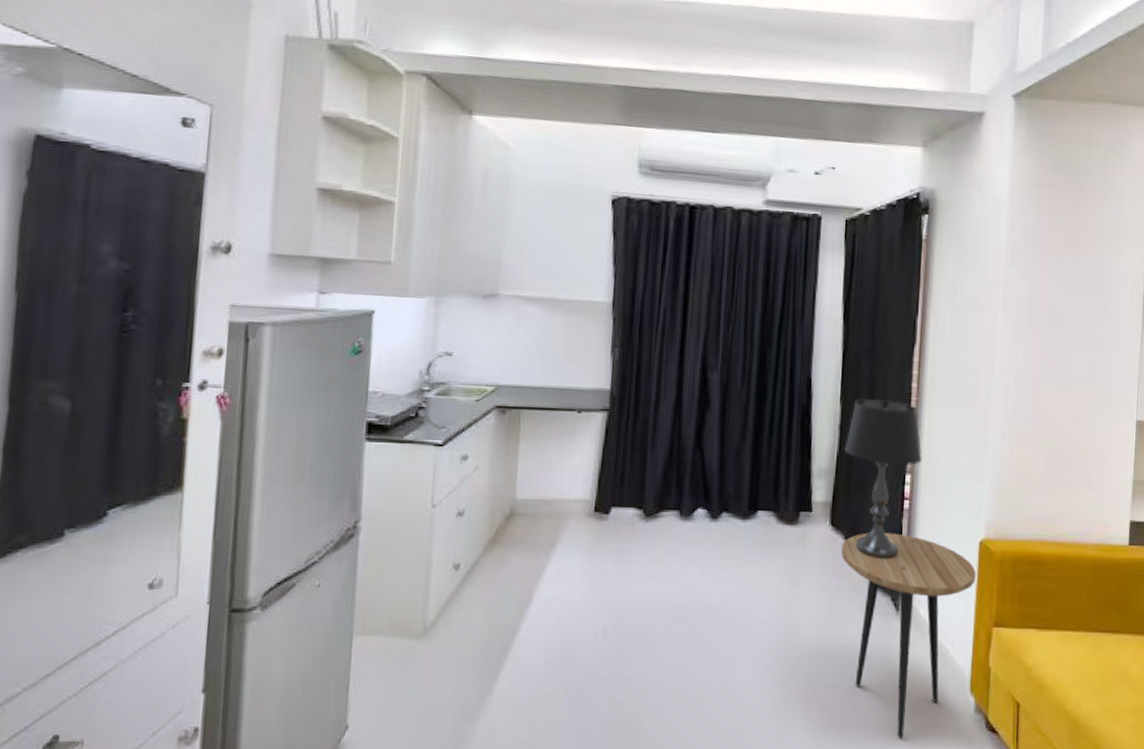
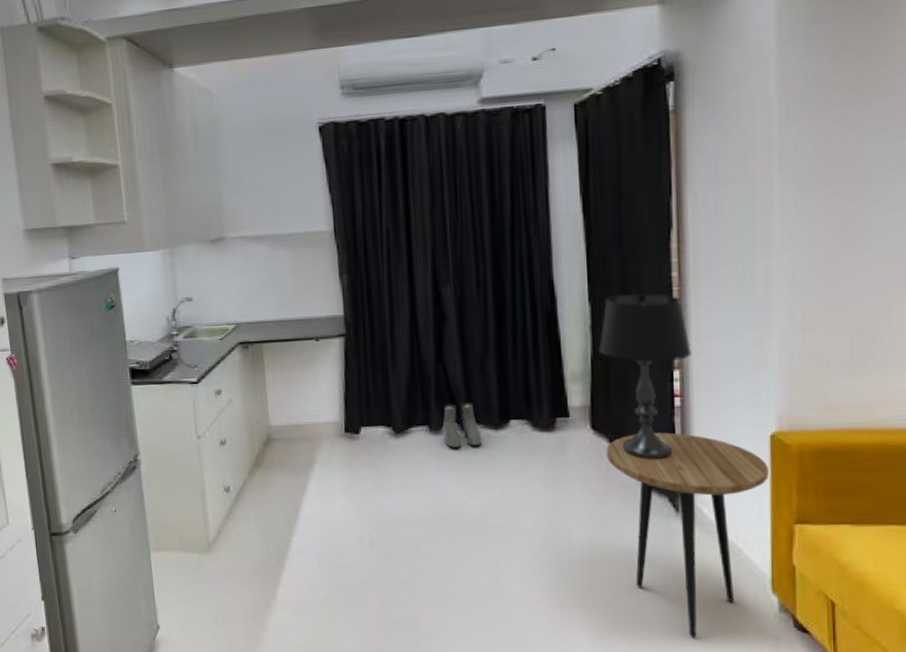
boots: none [693,489,729,536] -> present [442,402,481,448]

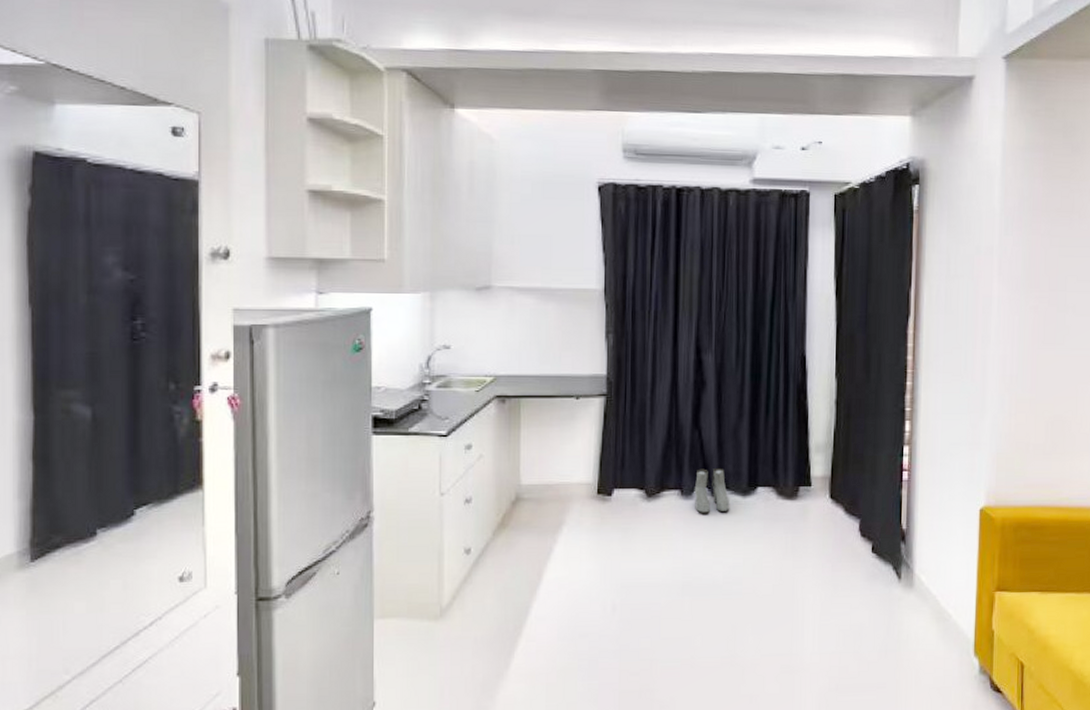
table lamp: present [599,293,691,460] -> none [841,372,920,530]
side table: present [606,432,770,639] -> none [841,504,978,701]

